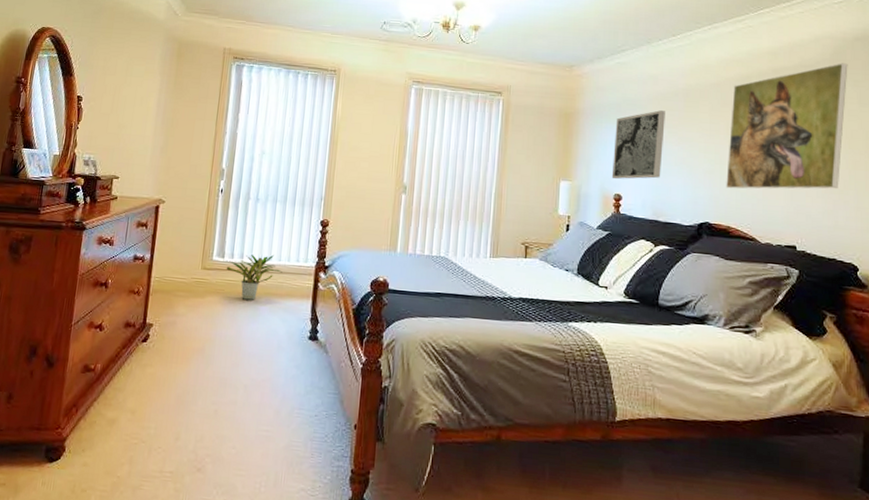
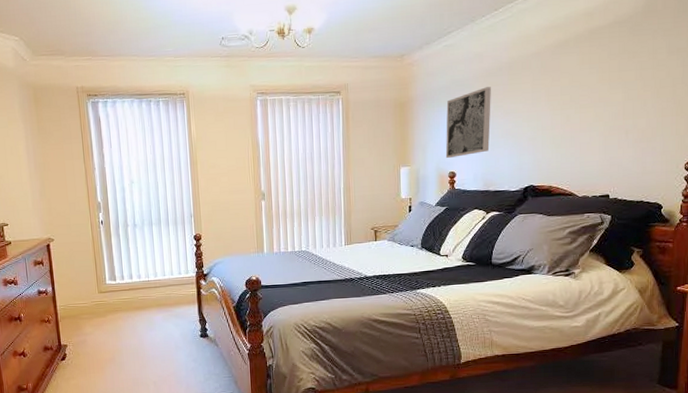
potted plant: present [226,254,282,300] -> none [119,271,168,313]
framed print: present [726,63,848,189] -> none [547,14,659,152]

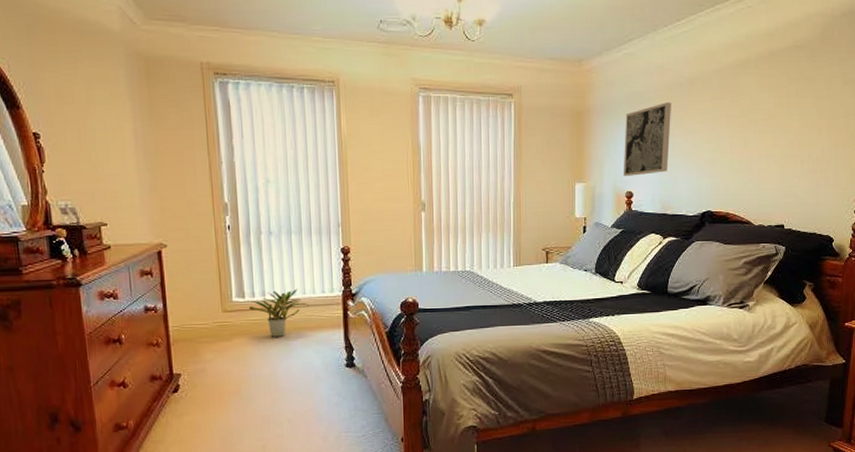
potted plant: none [119,271,168,313] -> present [248,288,309,337]

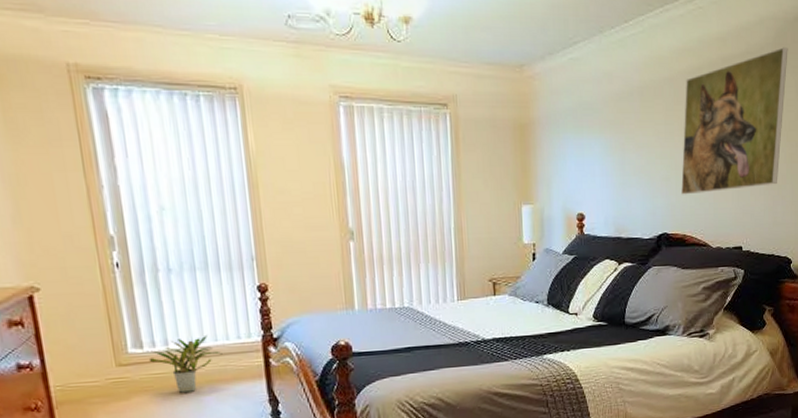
wall art: present [623,102,671,176] -> none [573,114,622,196]
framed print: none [726,41,835,176] -> present [681,47,788,195]

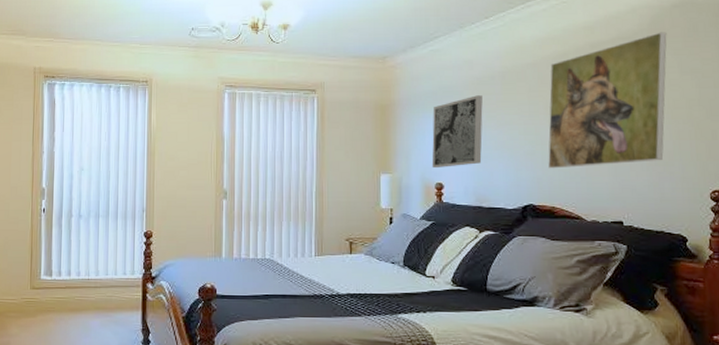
potted plant: present [148,334,223,393] -> none [54,269,110,316]
wall art: none [573,114,622,196] -> present [431,95,483,167]

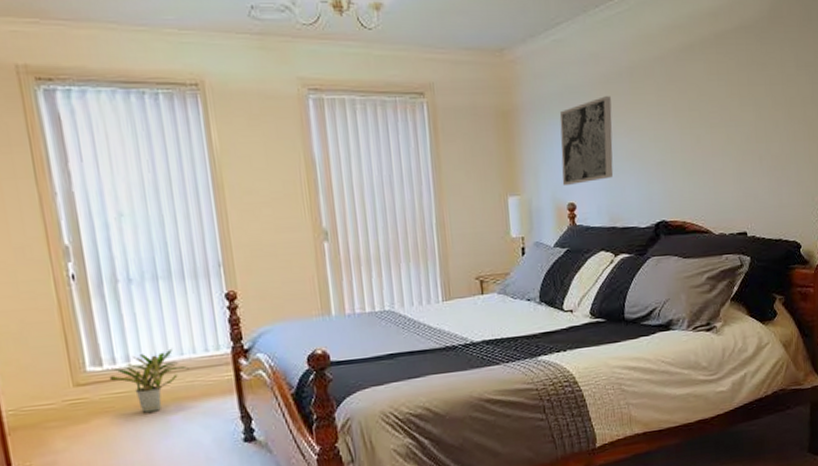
potted plant: none [54,269,110,316] -> present [108,348,189,413]
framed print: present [548,32,667,169] -> none [677,20,785,180]

